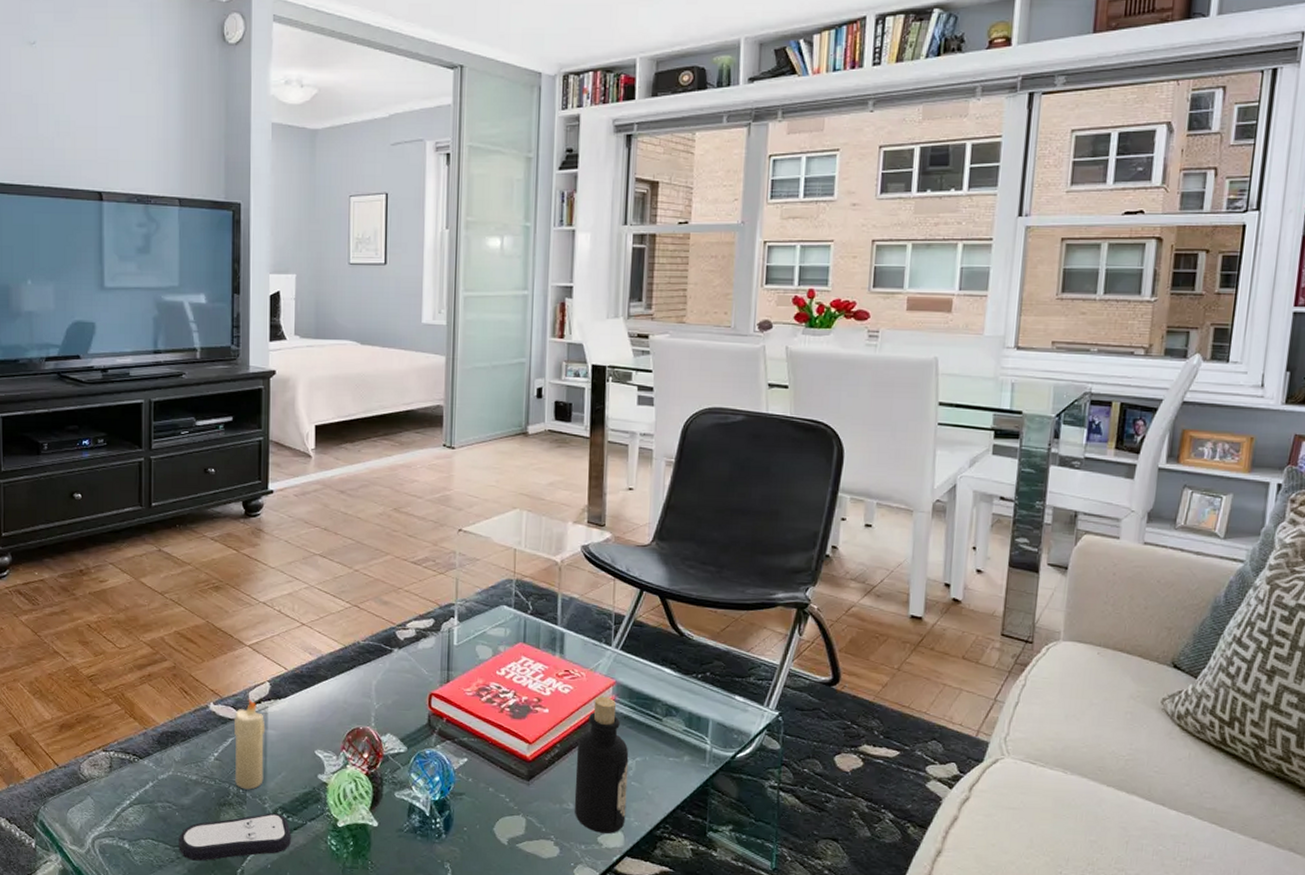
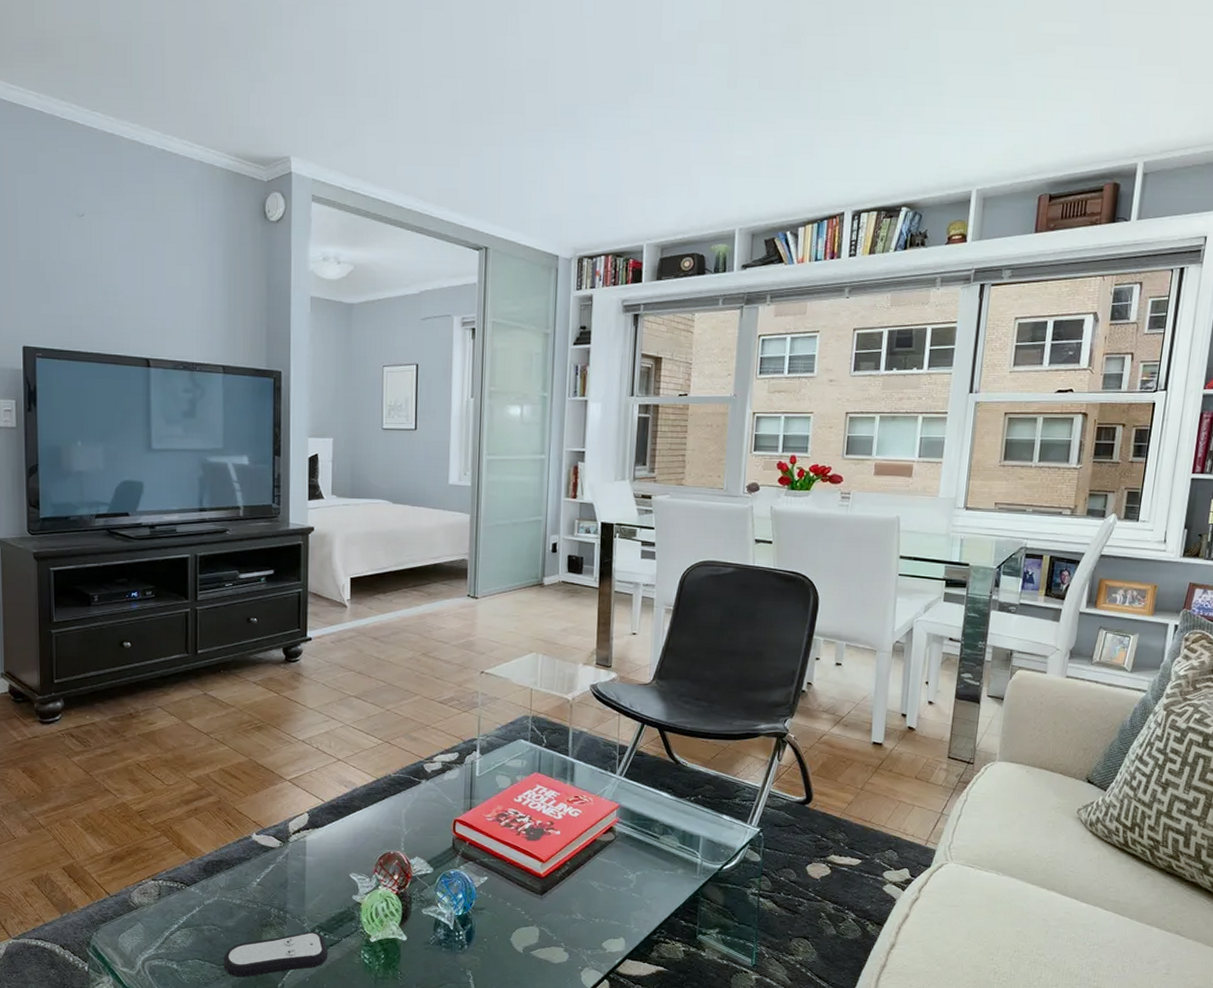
candle: present [234,698,266,790] -> none [275,828,304,911]
bottle: present [574,696,629,834] -> none [581,818,630,939]

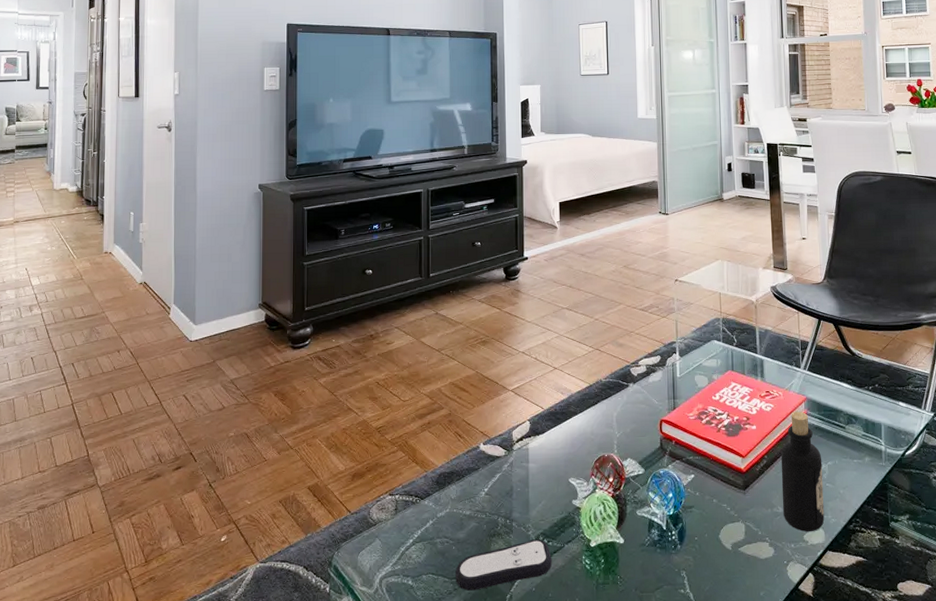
bottle: none [581,818,630,939] -> present [780,411,825,531]

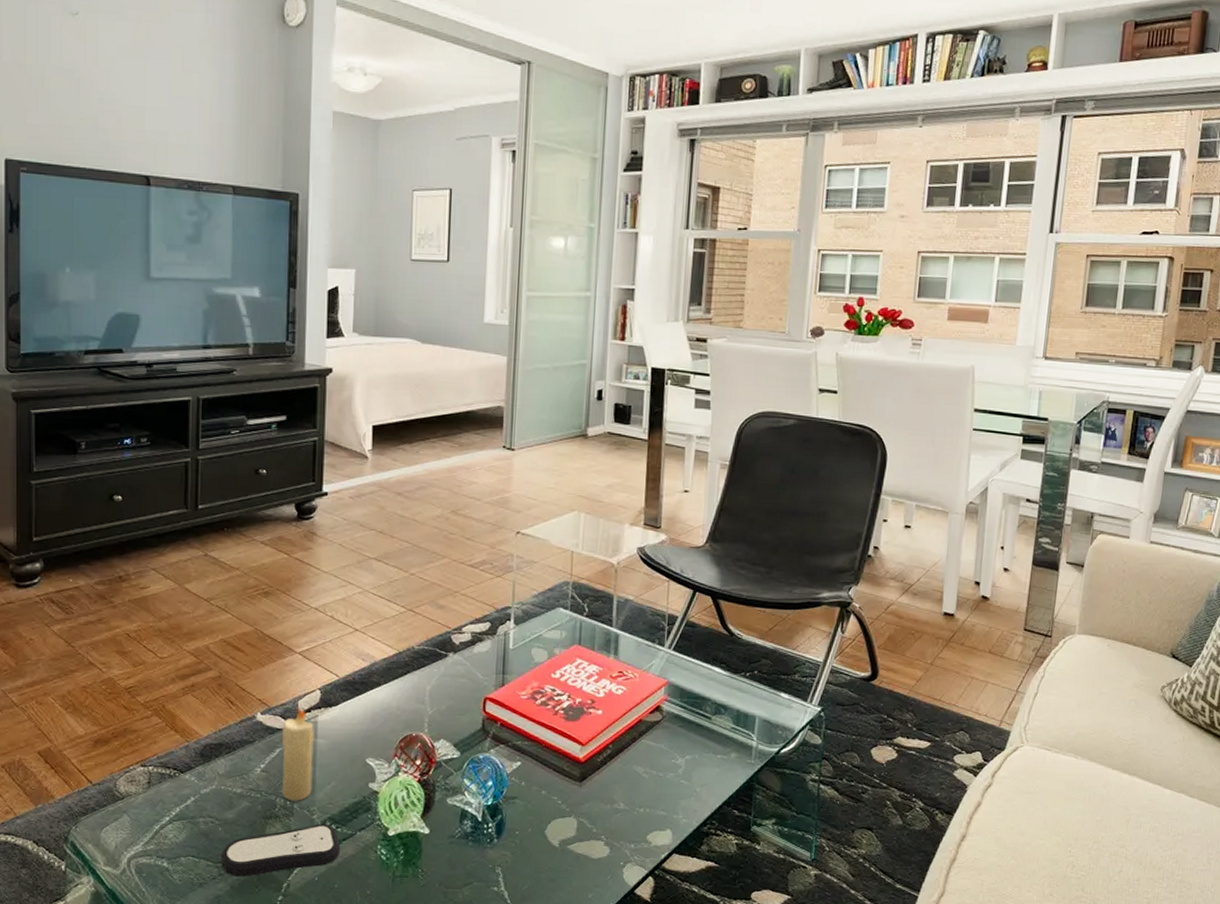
candle: none [501,437,527,520] -> present [281,707,315,801]
bottle: present [780,411,825,531] -> none [624,696,679,831]

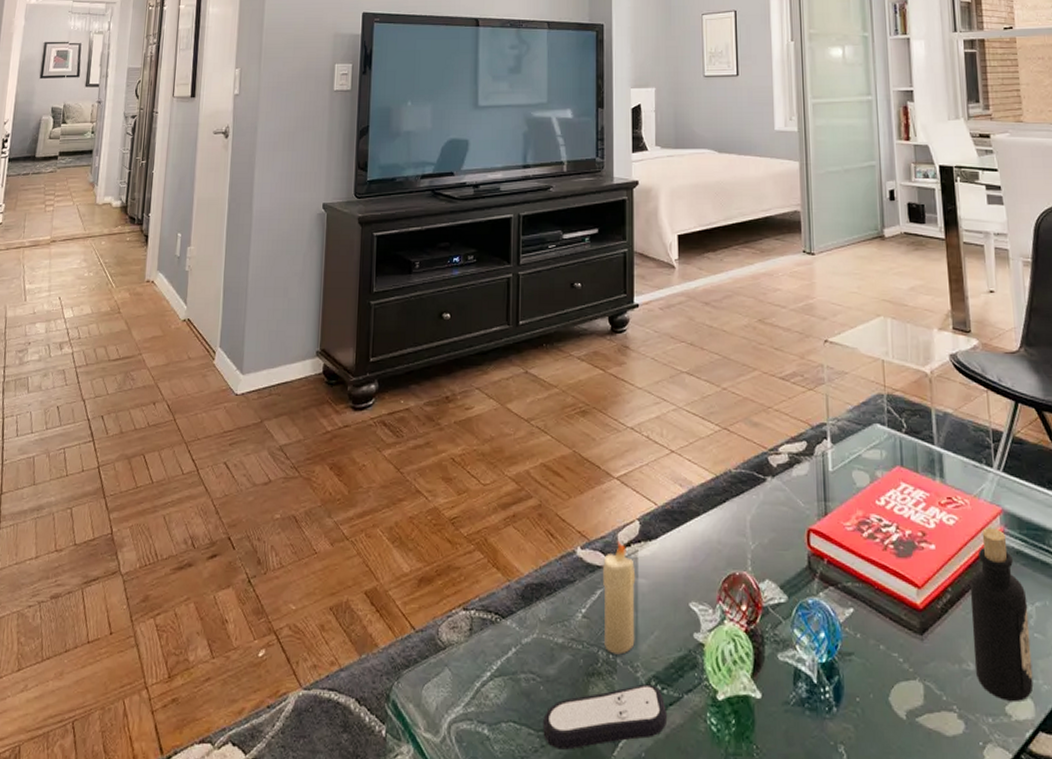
bottle: none [624,696,679,831] -> present [969,528,1034,701]

